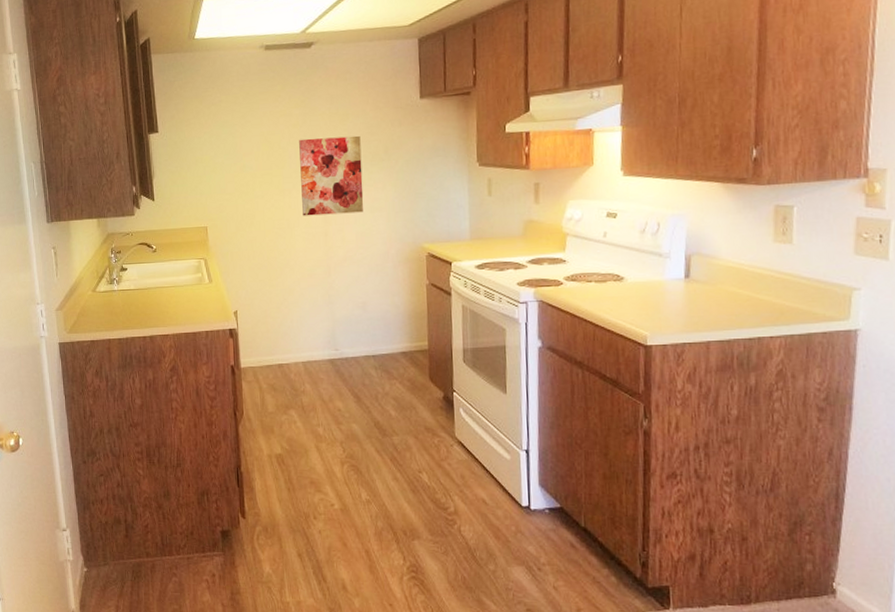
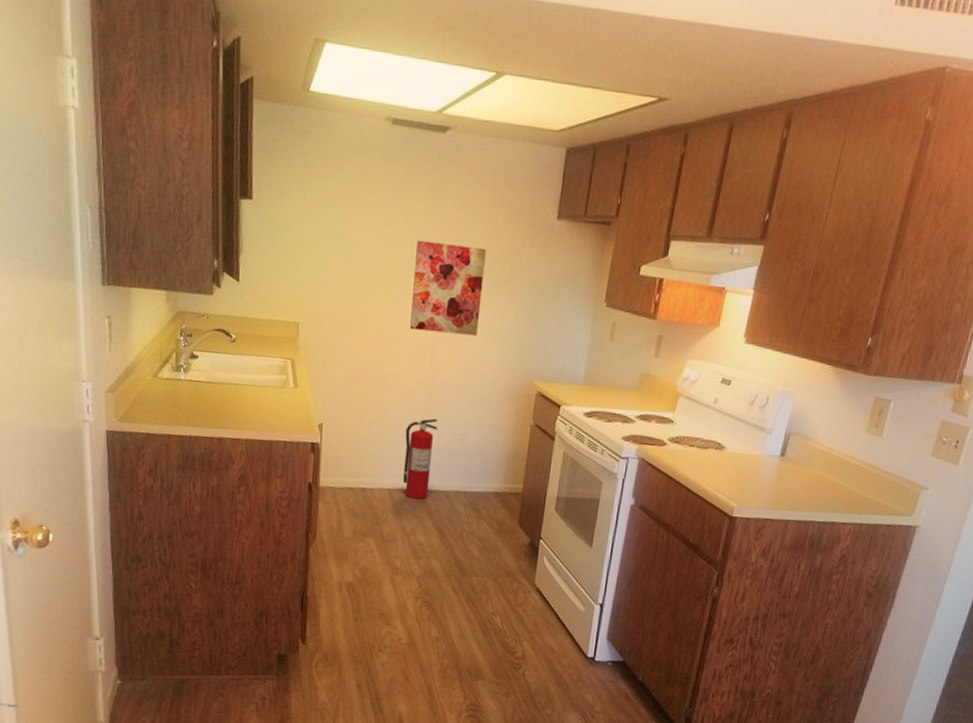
fire extinguisher: none [311,291,340,368] -> present [403,418,438,499]

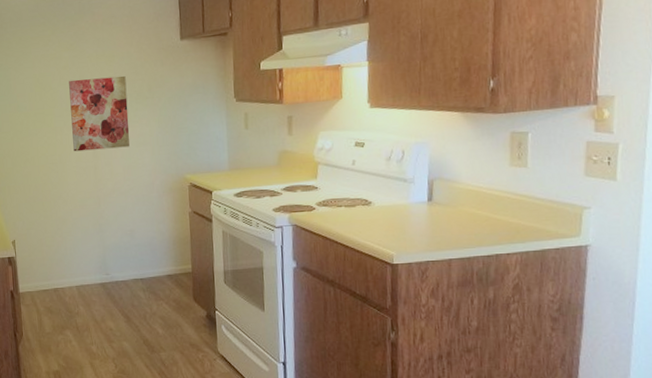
fire extinguisher: present [403,418,438,499] -> none [83,220,110,291]

